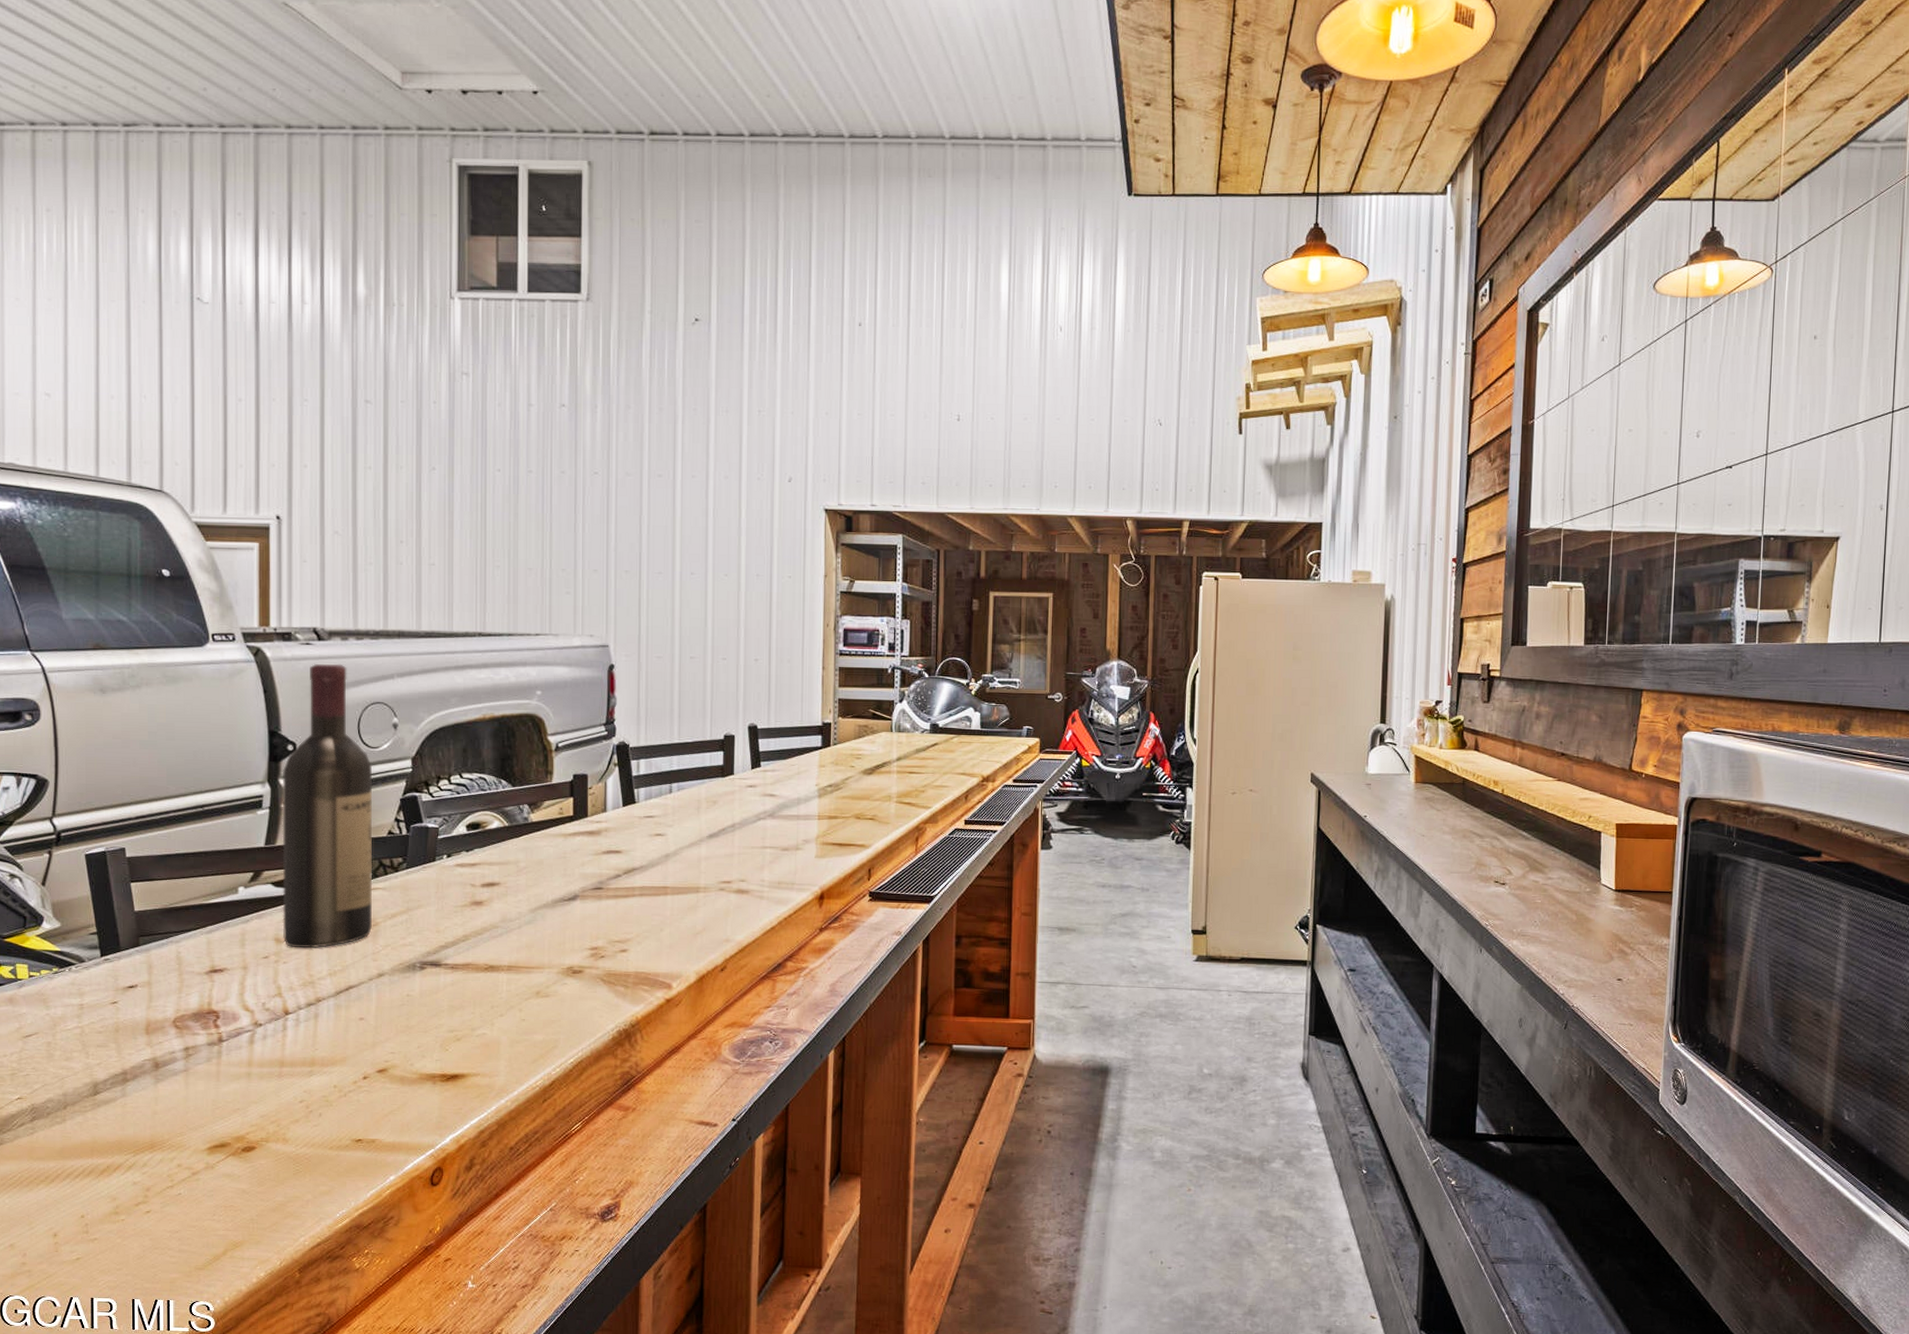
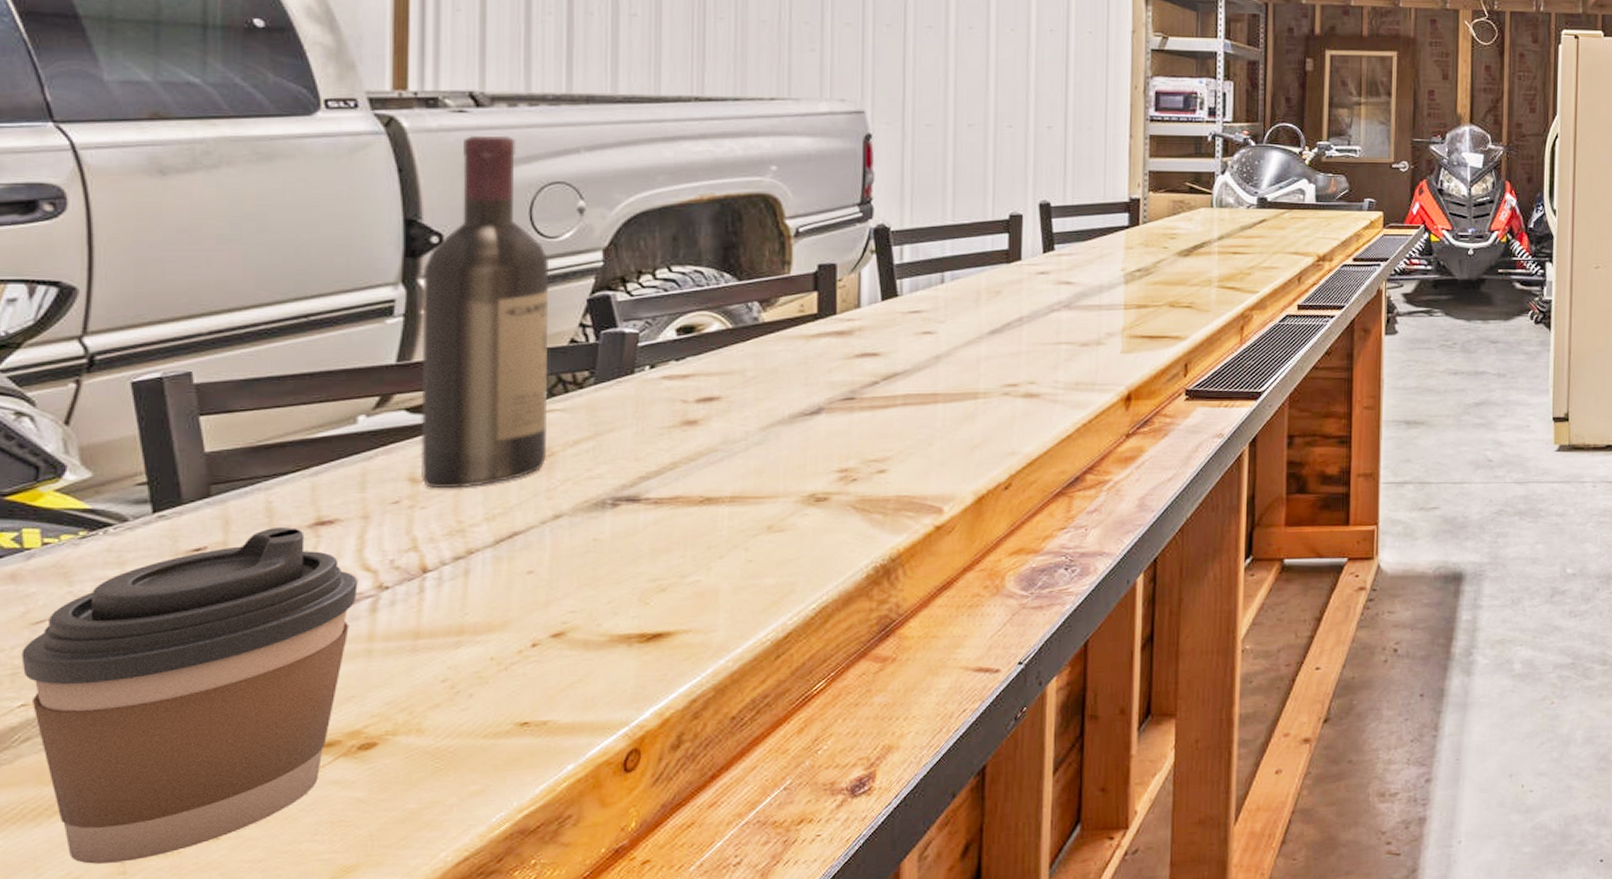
coffee cup: none [17,972,240,1224] -> present [21,526,358,865]

